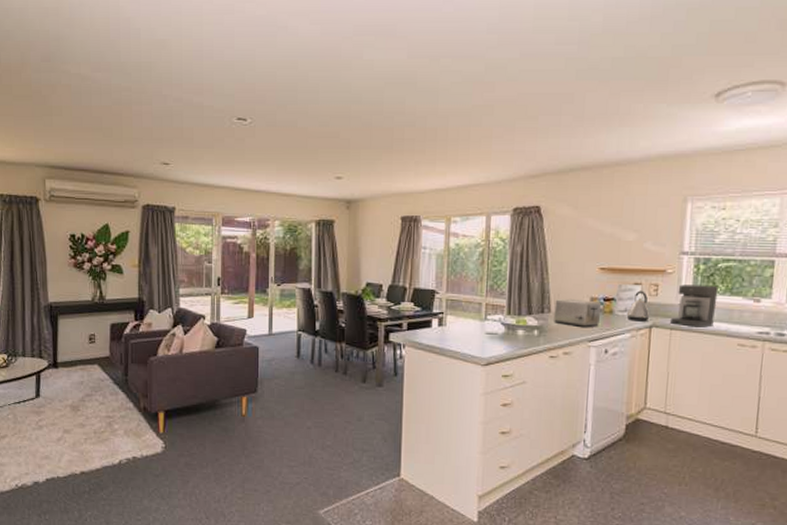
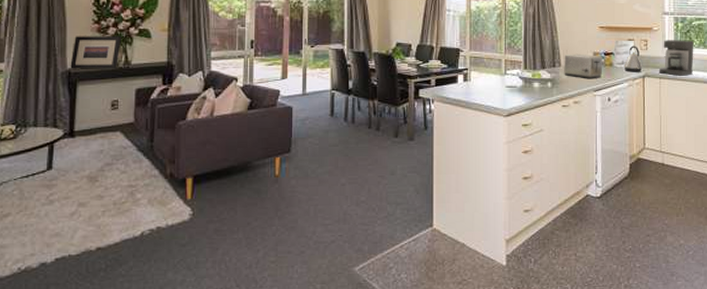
picture frame: none [51,271,96,304] -> present [70,36,121,69]

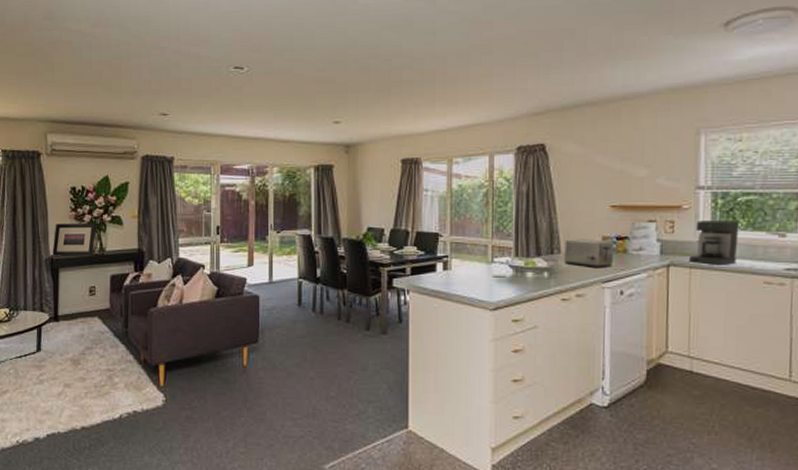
kettle: present [623,45,643,72] -> none [641,228,667,261]

